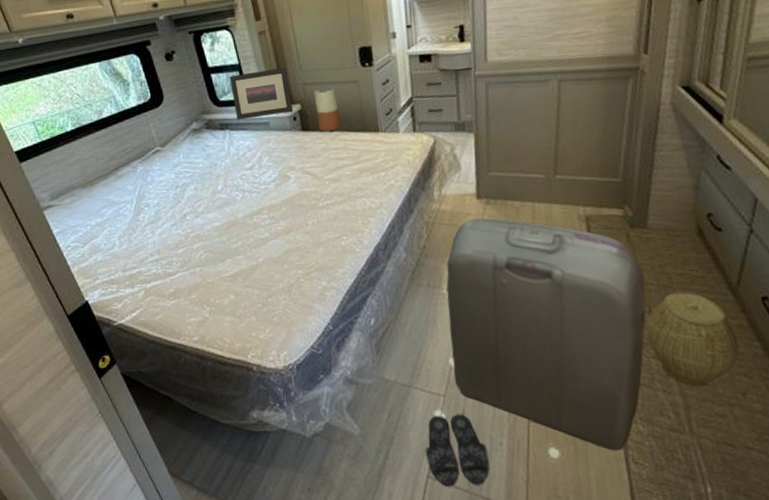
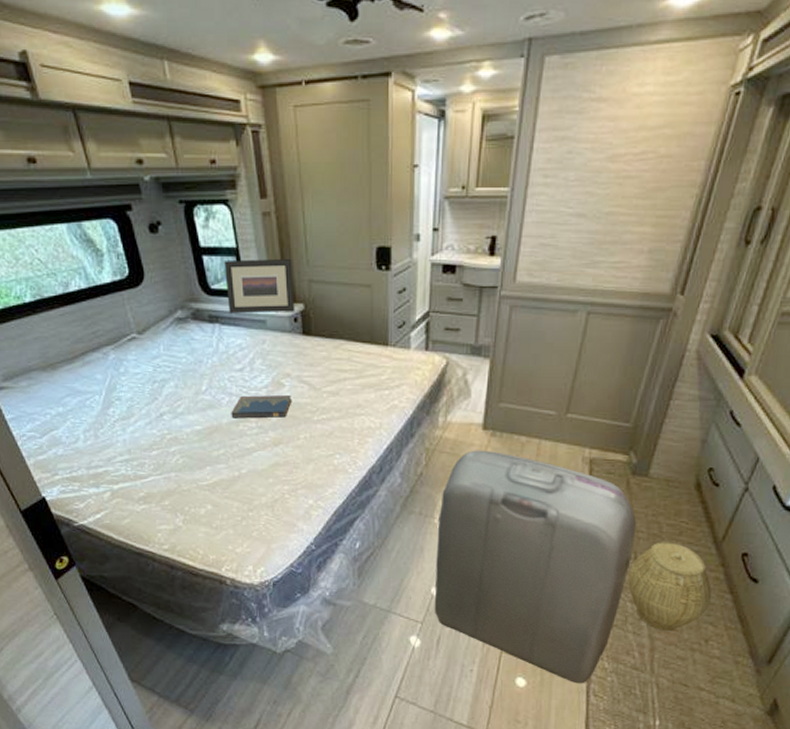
hardcover book: none [245,186,299,213] -> present [231,395,292,419]
vase: present [314,87,342,133] -> none [321,289,348,340]
slippers: present [425,414,490,487] -> none [396,640,457,707]

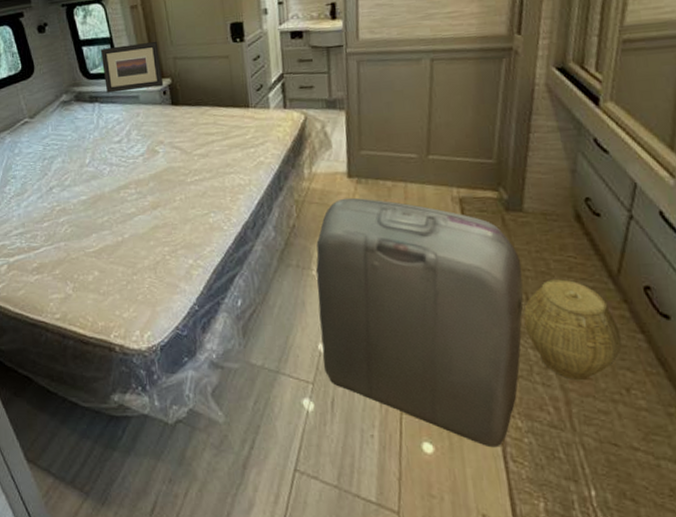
hardcover book: present [231,395,292,419] -> none [112,161,167,187]

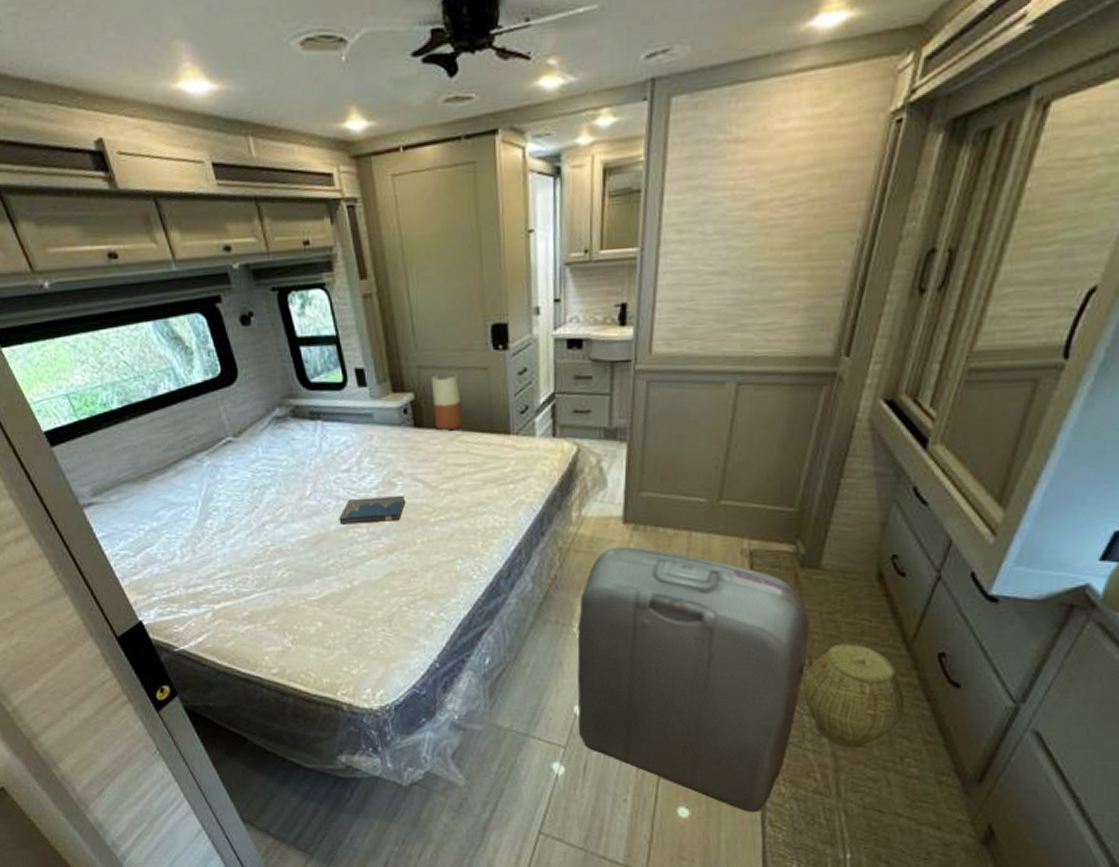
picture frame: present [100,41,164,93] -> none [323,343,405,408]
hardcover book: none [112,161,167,187] -> present [339,496,406,525]
vase: none [185,62,212,108] -> present [432,374,464,431]

